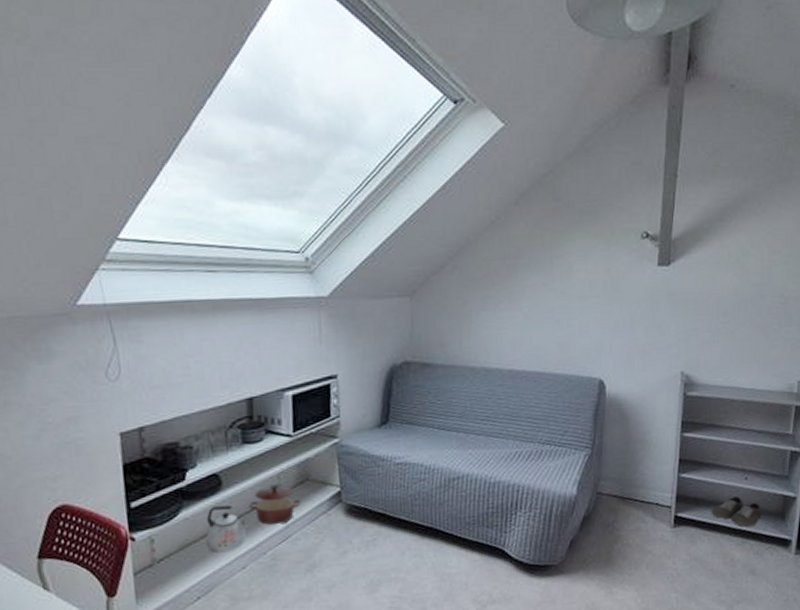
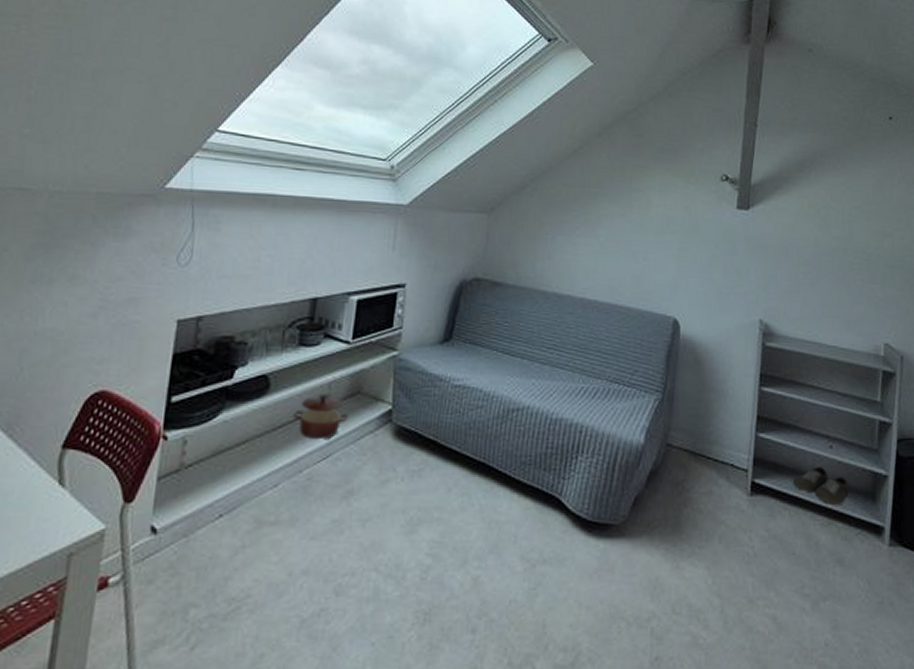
kettle: present [206,505,247,553] -> none [241,410,287,465]

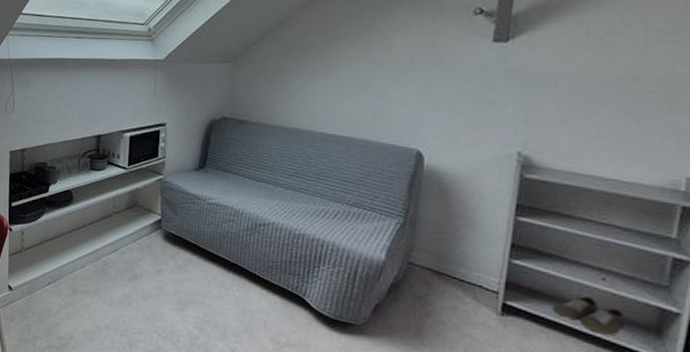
saucepan: present [293,394,349,440] -> none [91,205,130,238]

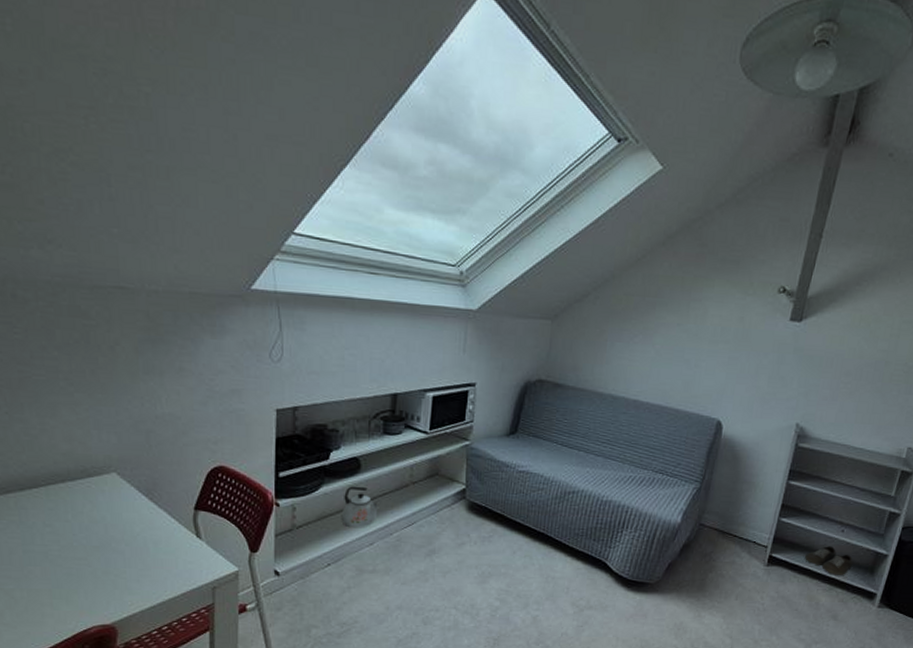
kettle: none [58,215,87,252] -> present [341,486,378,528]

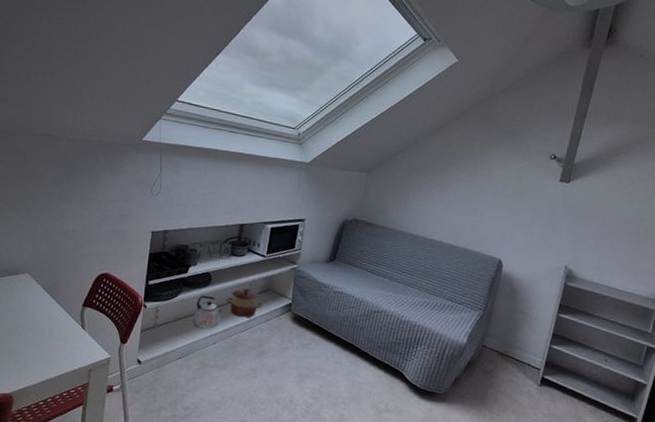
saucepan: none [382,474,429,511] -> present [226,288,263,318]
shoe: present [805,546,854,575] -> none [573,372,616,400]

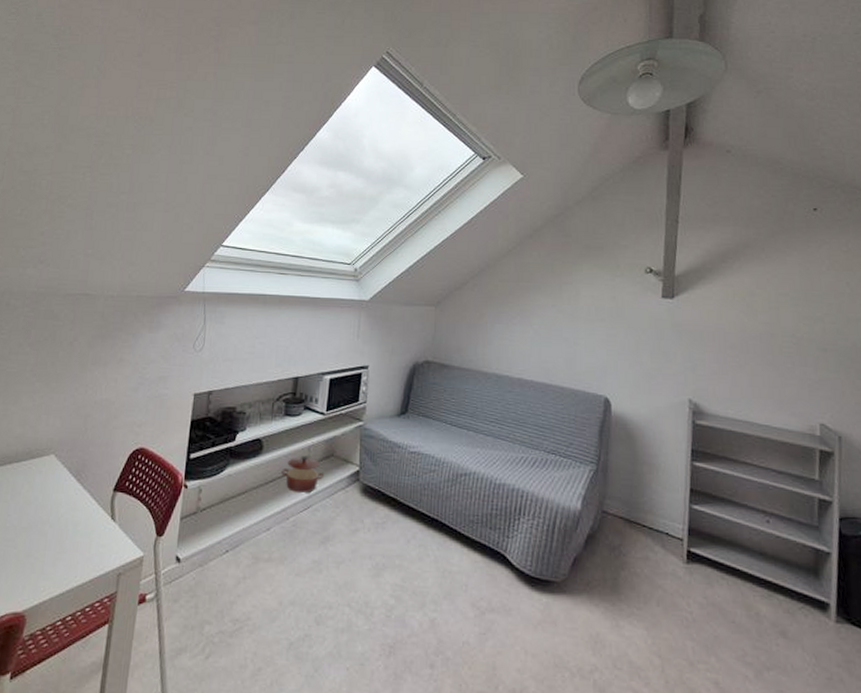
kettle: present [192,295,222,330] -> none [242,467,277,512]

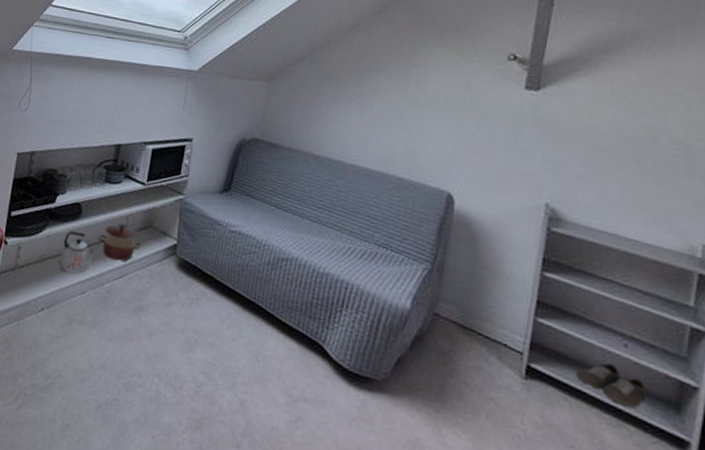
kettle: none [242,467,277,512] -> present [58,230,93,275]
shoe: none [730,540,791,578] -> present [576,363,648,408]

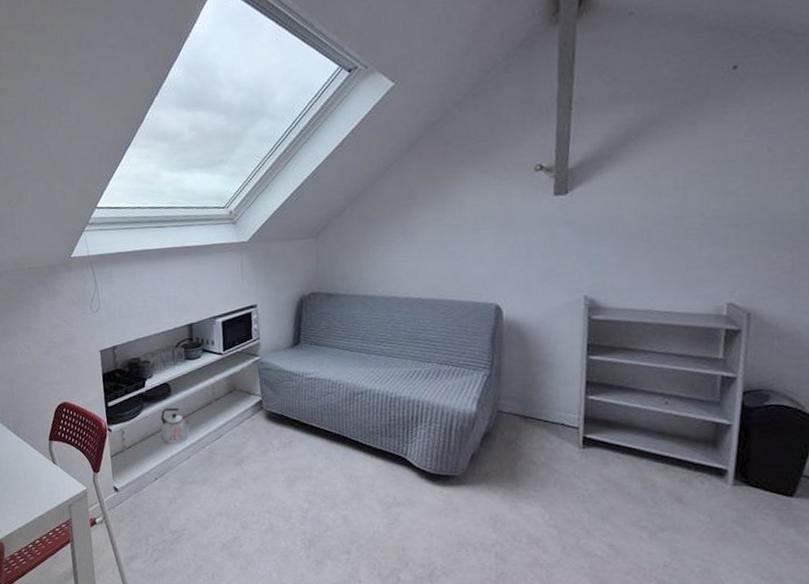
saucepan: present [99,223,142,262] -> none [191,392,231,426]
shoe: present [576,363,648,408] -> none [626,421,689,453]

